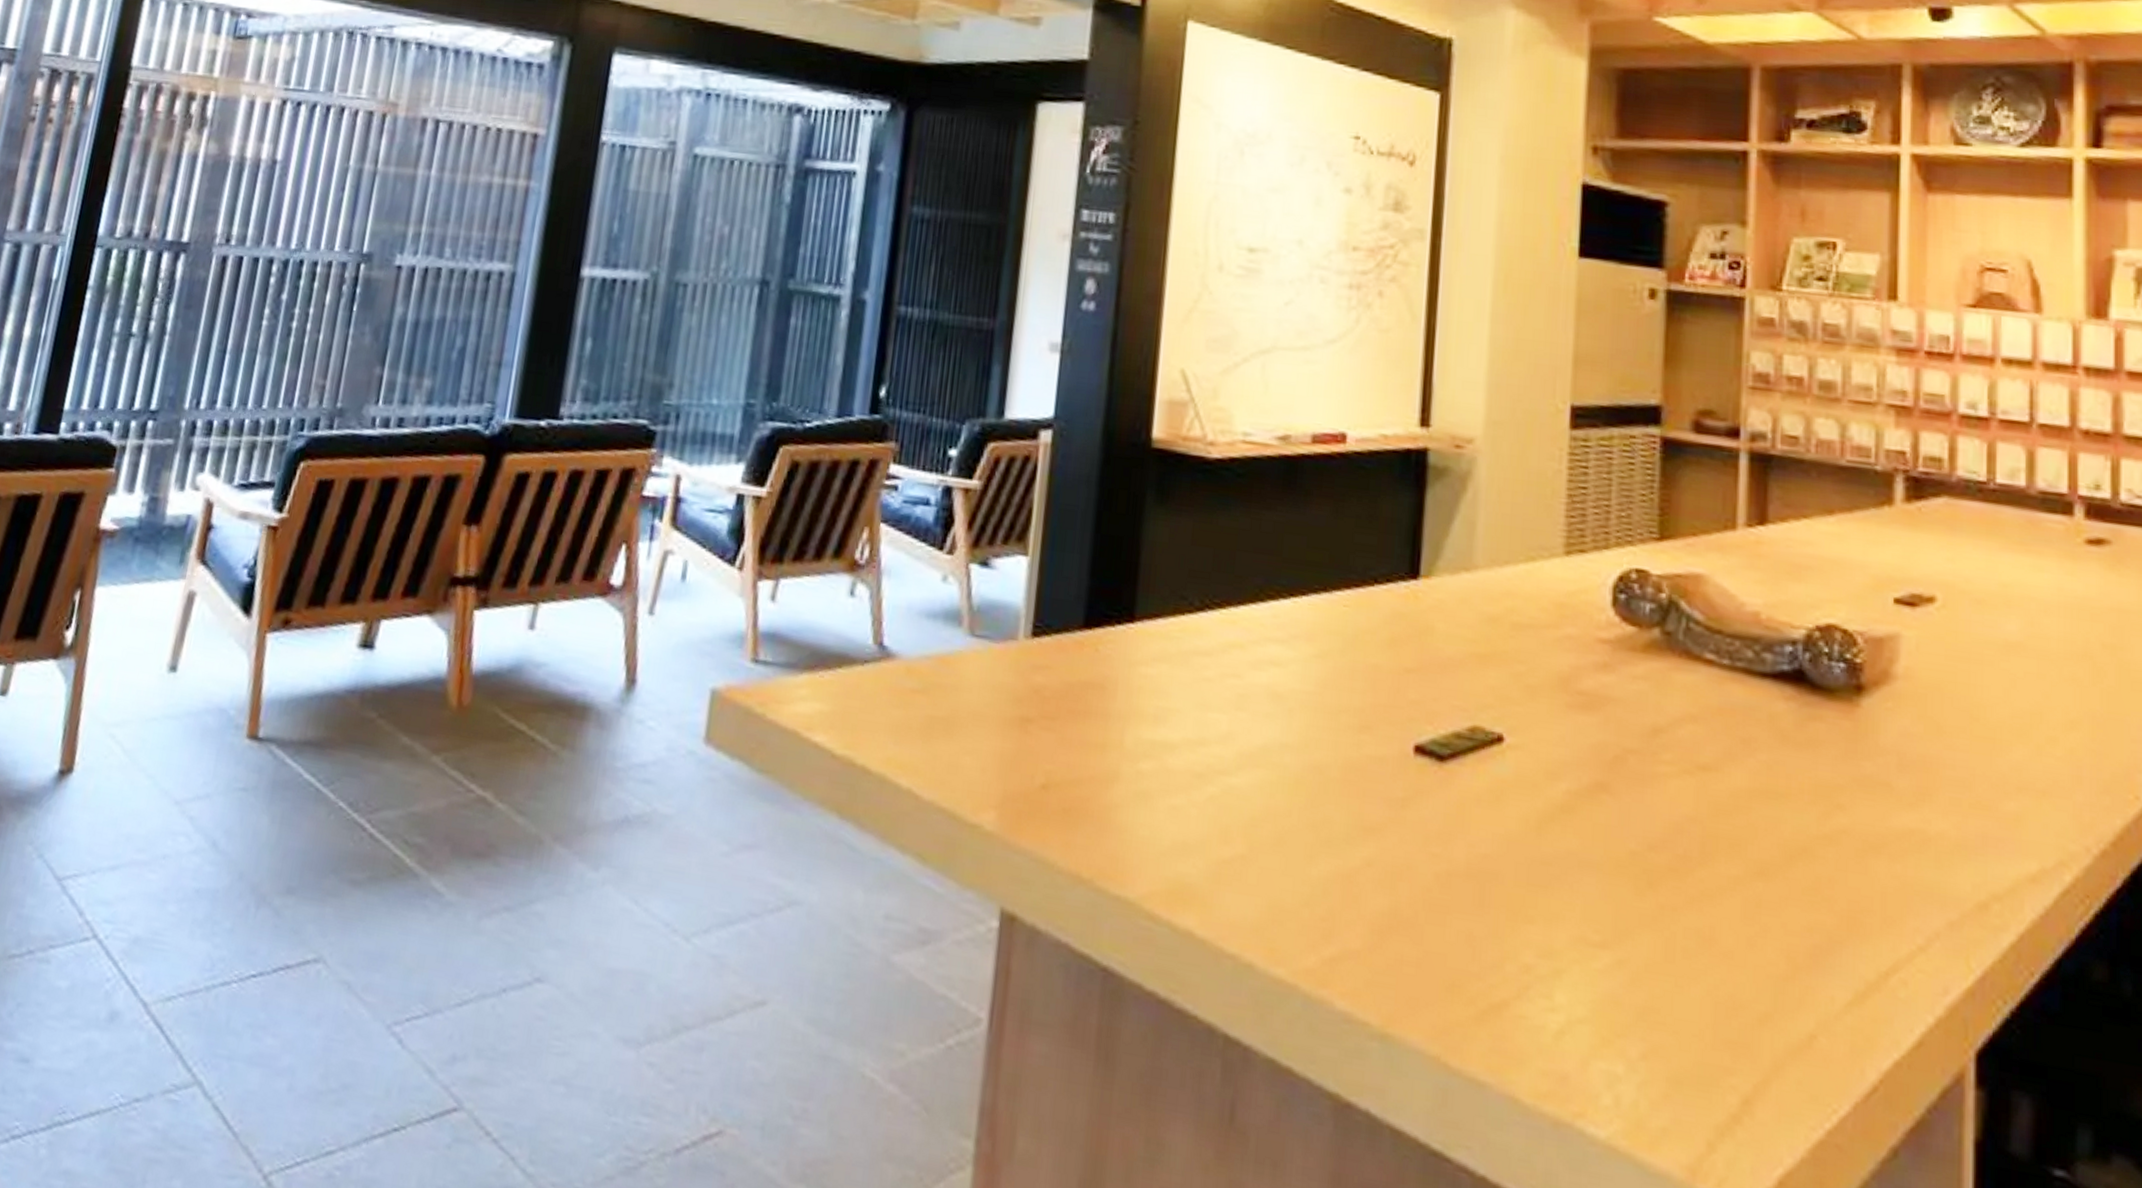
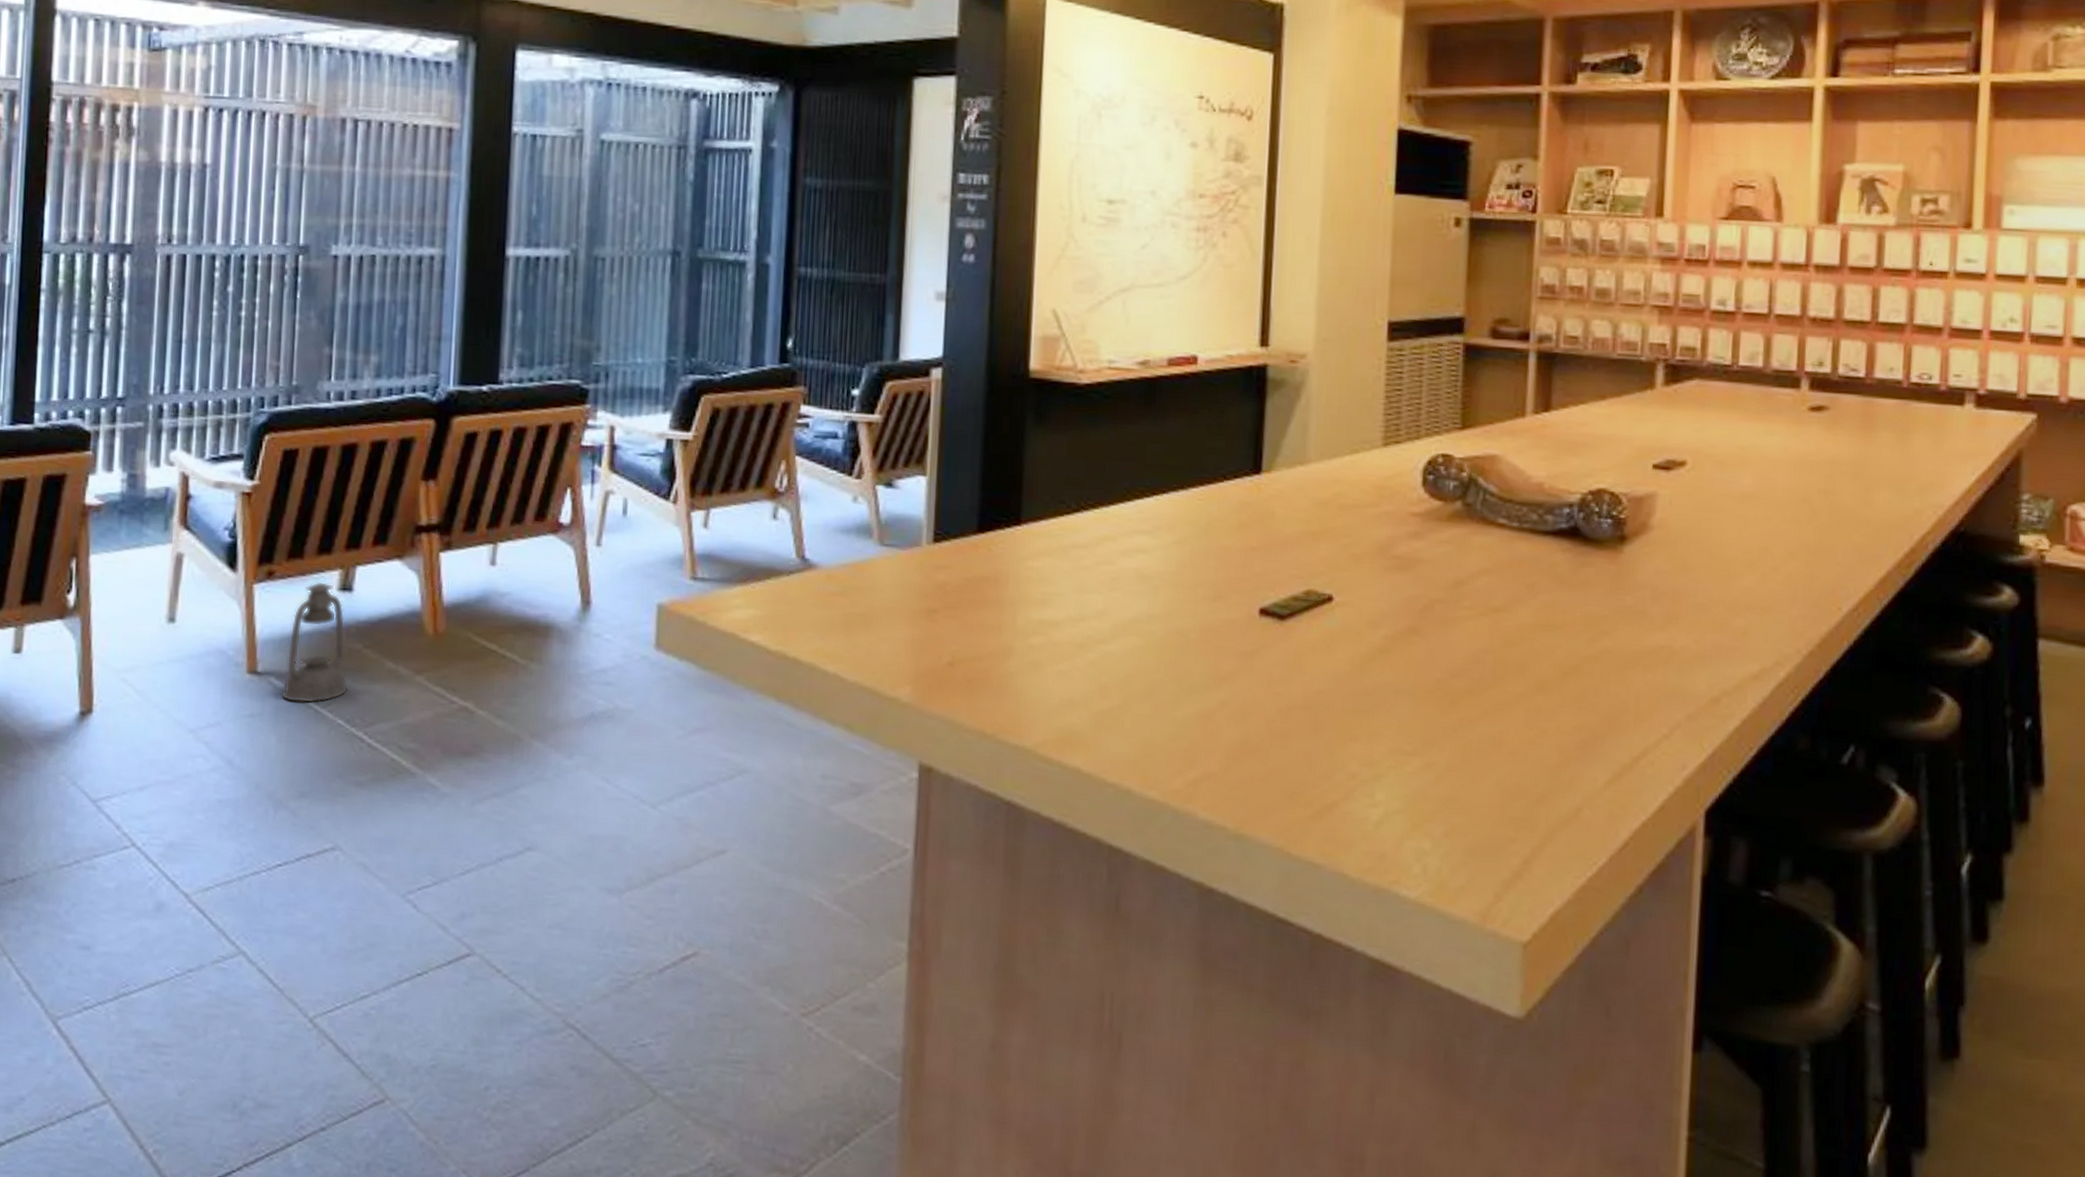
lantern: none [281,635,362,780] -> present [281,581,348,704]

